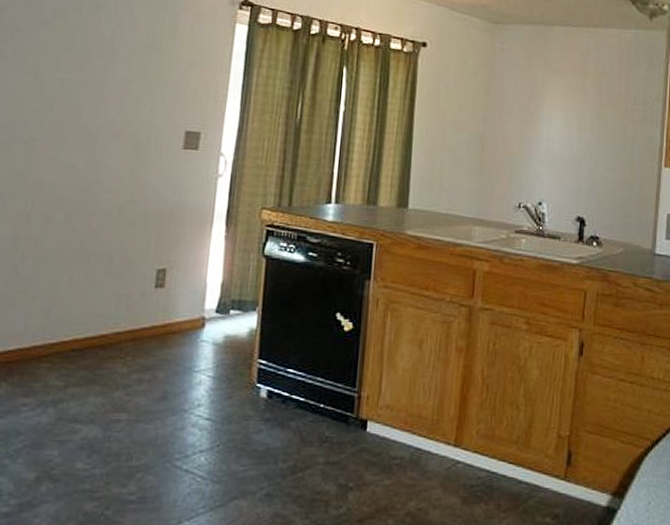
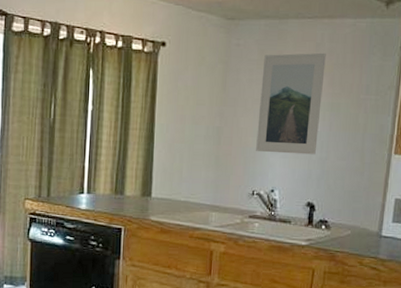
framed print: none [522,60,593,166] -> present [256,52,326,155]

